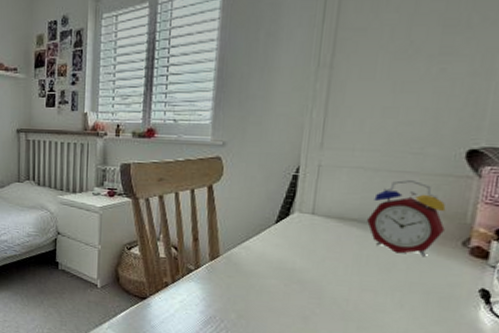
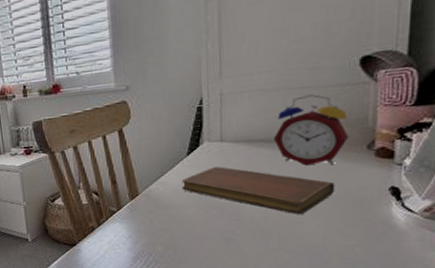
notebook: none [265,240,424,304] -> present [181,166,335,215]

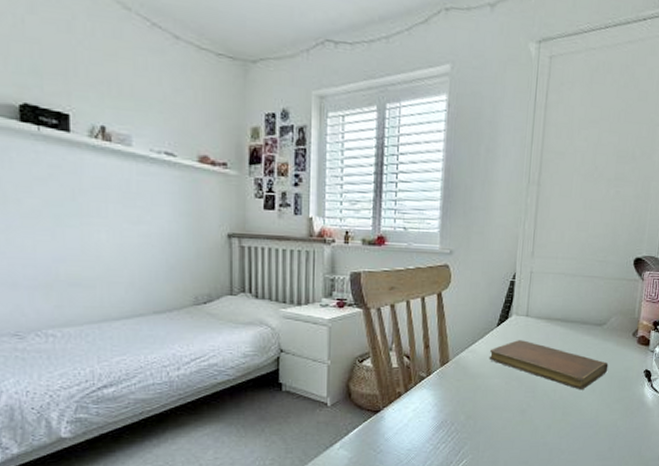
alarm clock: present [274,93,349,166] -> none [568,283,622,348]

